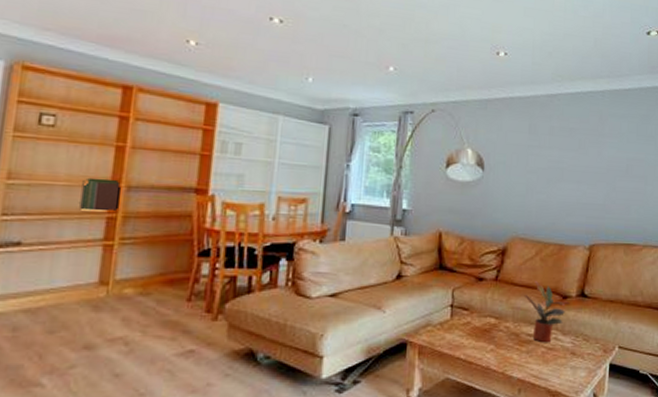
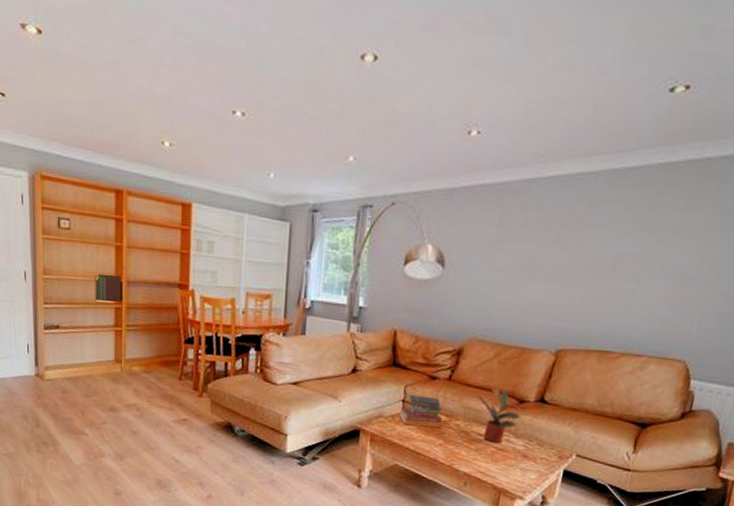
books: none [448,299,492,332] -> present [399,395,443,428]

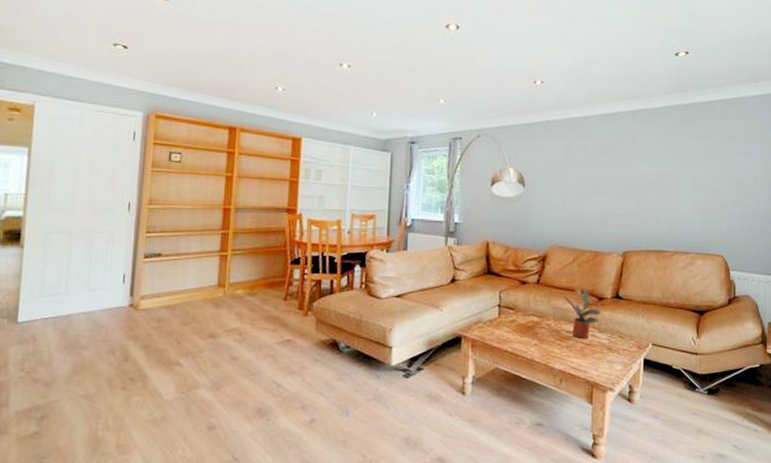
books: present [95,275,122,303] -> none [201,203,231,229]
books: present [399,395,443,428] -> none [496,299,535,329]

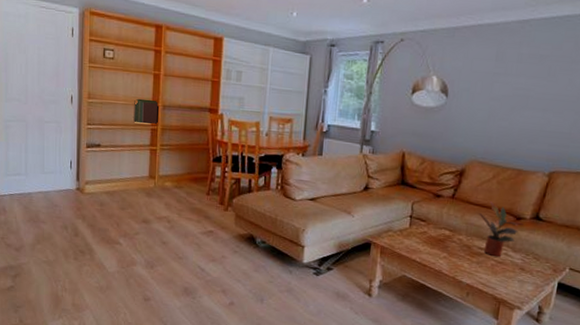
books: none [201,203,231,229] -> present [134,99,159,124]

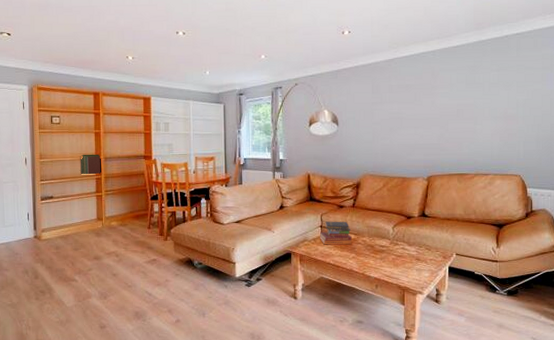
books: none [406,211,447,242] -> present [319,221,352,245]
potted plant: present [479,202,523,258] -> none [376,206,413,252]

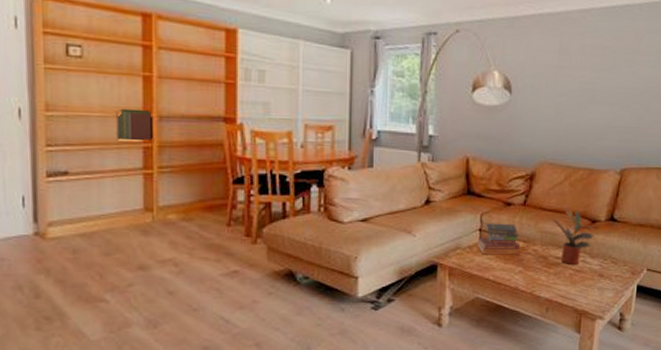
potted plant: none [376,206,413,252] -> present [553,206,599,266]

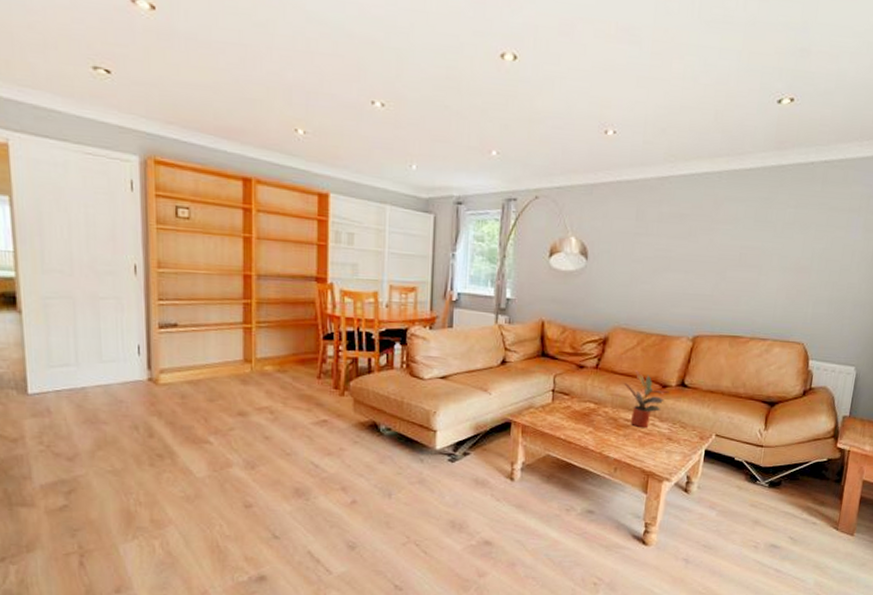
books: present [116,110,153,141] -> none [219,268,252,298]
books: present [476,223,520,255] -> none [549,384,591,416]

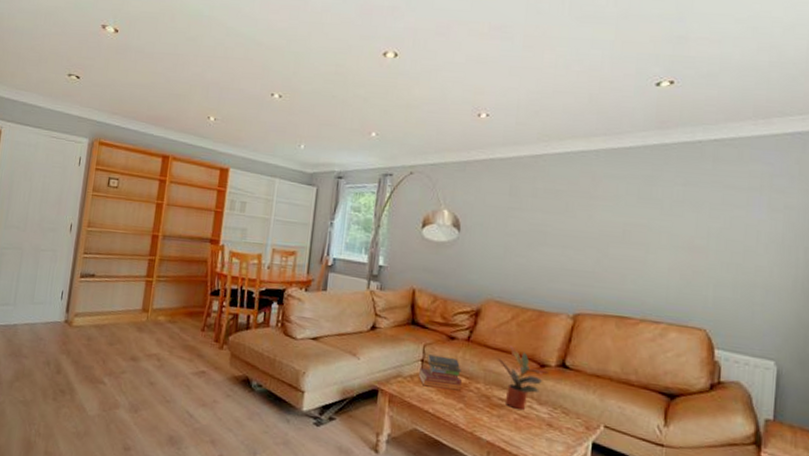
books: none [549,384,591,416] -> present [418,354,462,391]

